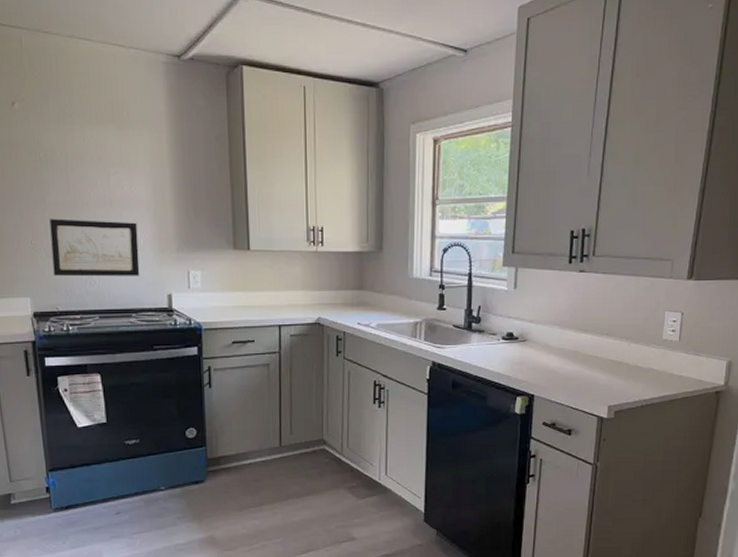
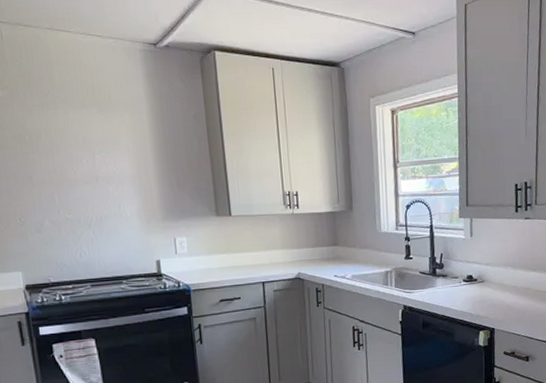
wall art: present [49,219,140,277] -> none [37,196,129,250]

